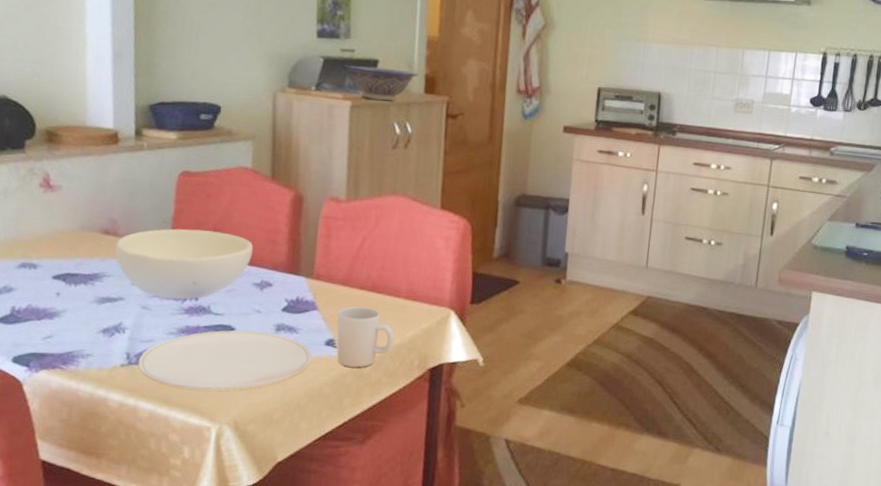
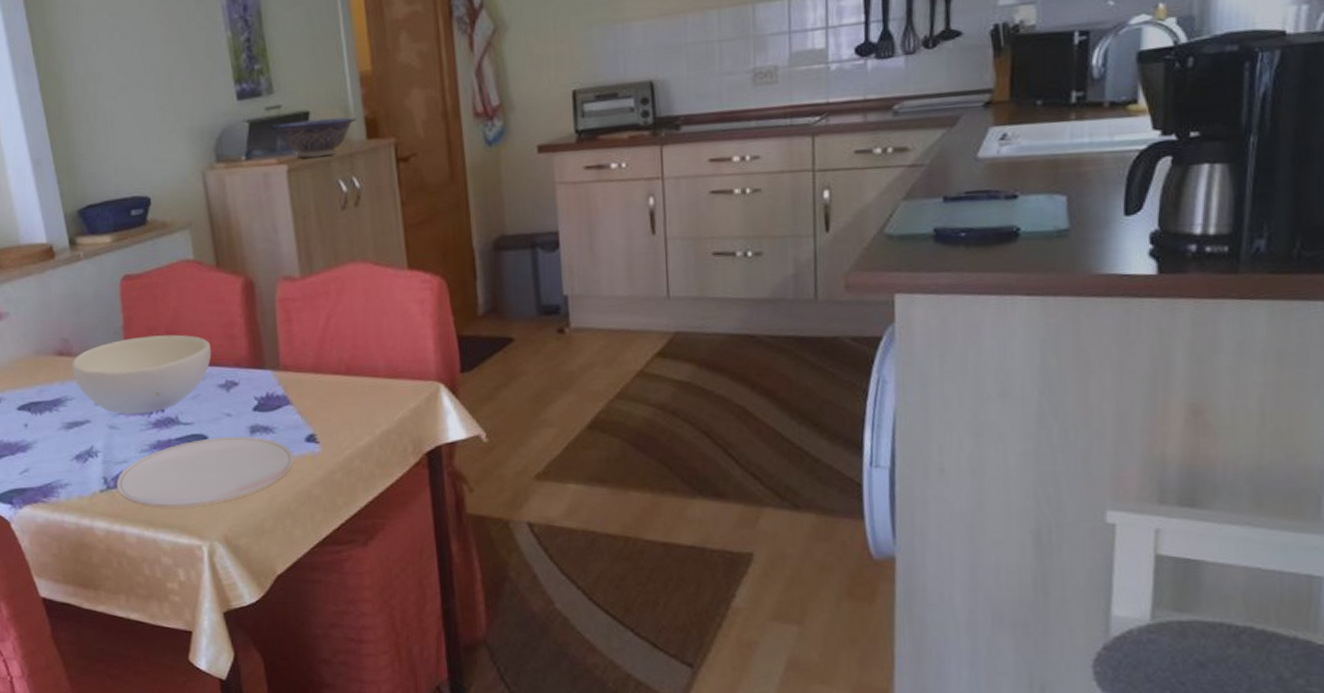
mug: present [336,306,394,368] -> none [313,393,381,462]

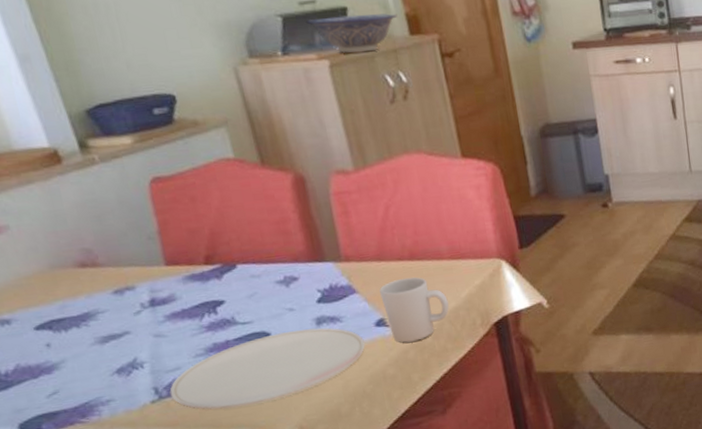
bowl: present [72,334,211,415] -> none [99,234,266,322]
mug: none [313,393,381,462] -> present [379,277,449,343]

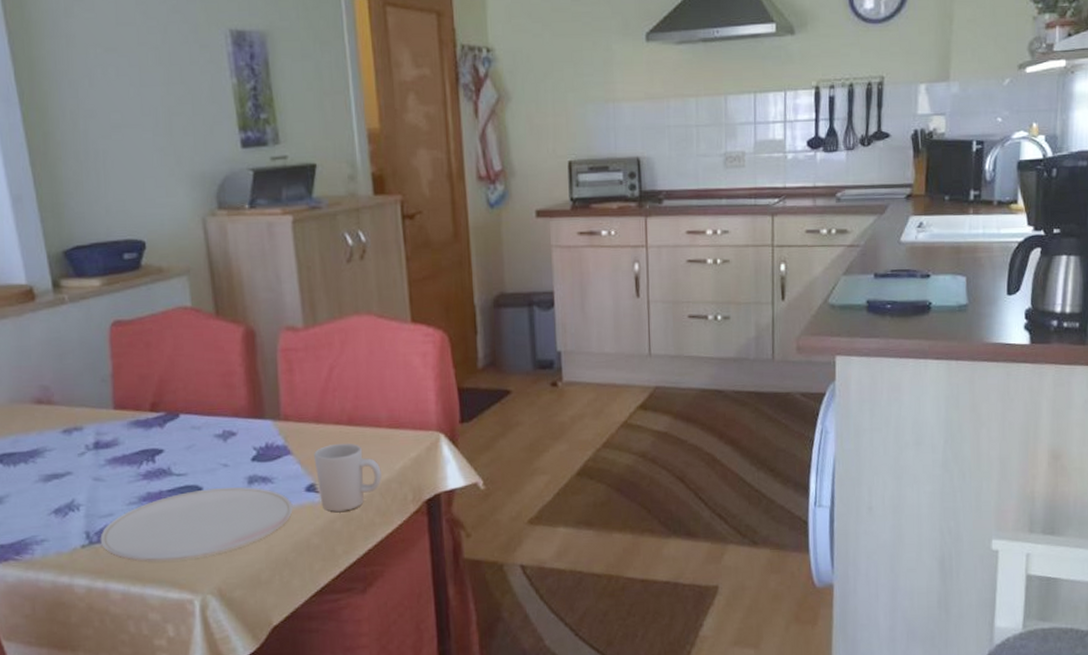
decorative bowl: present [306,13,398,53] -> none [275,171,364,210]

